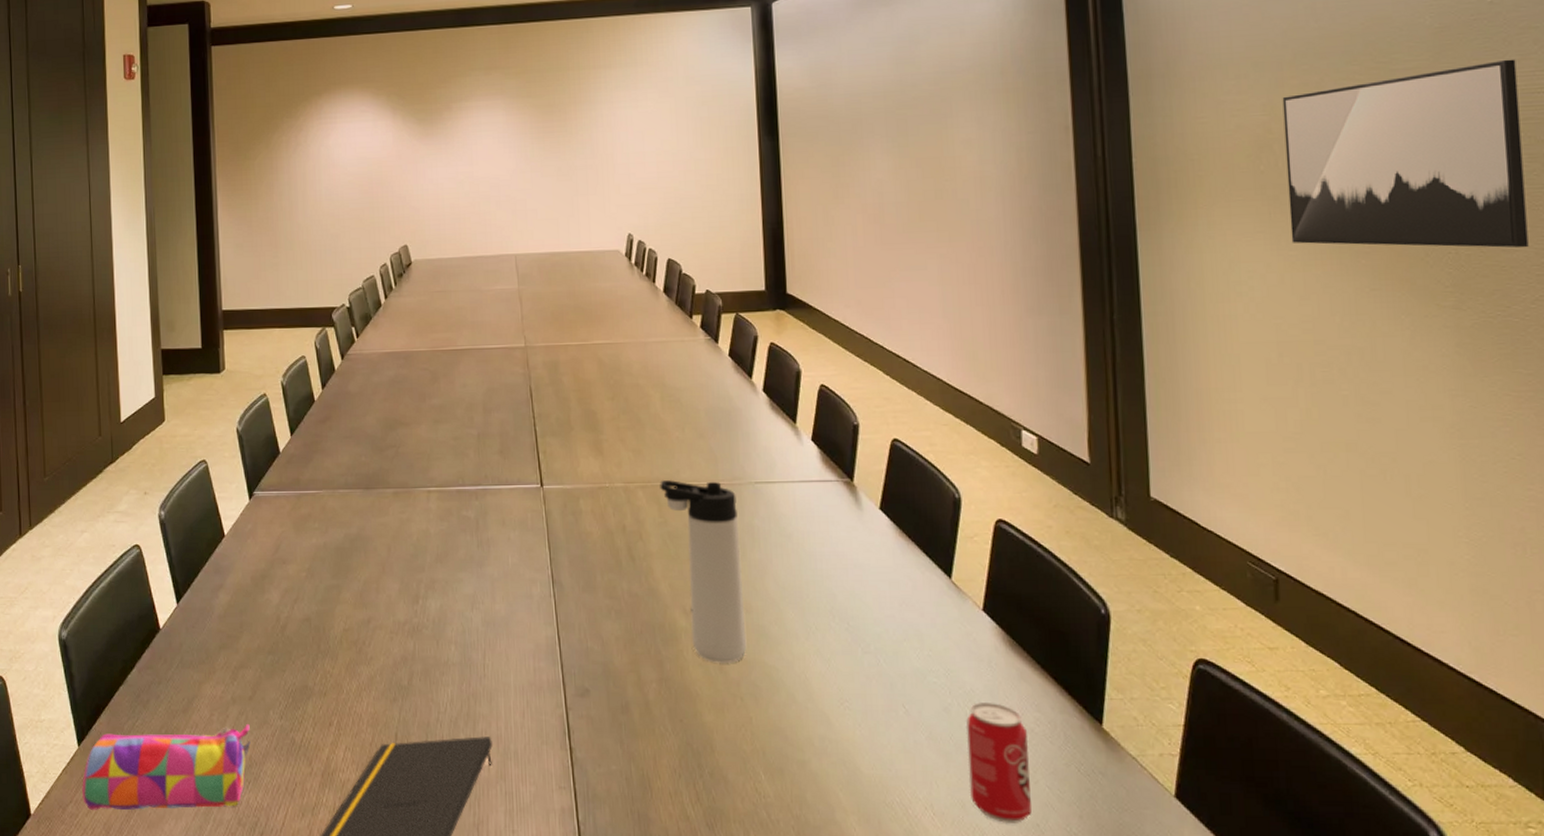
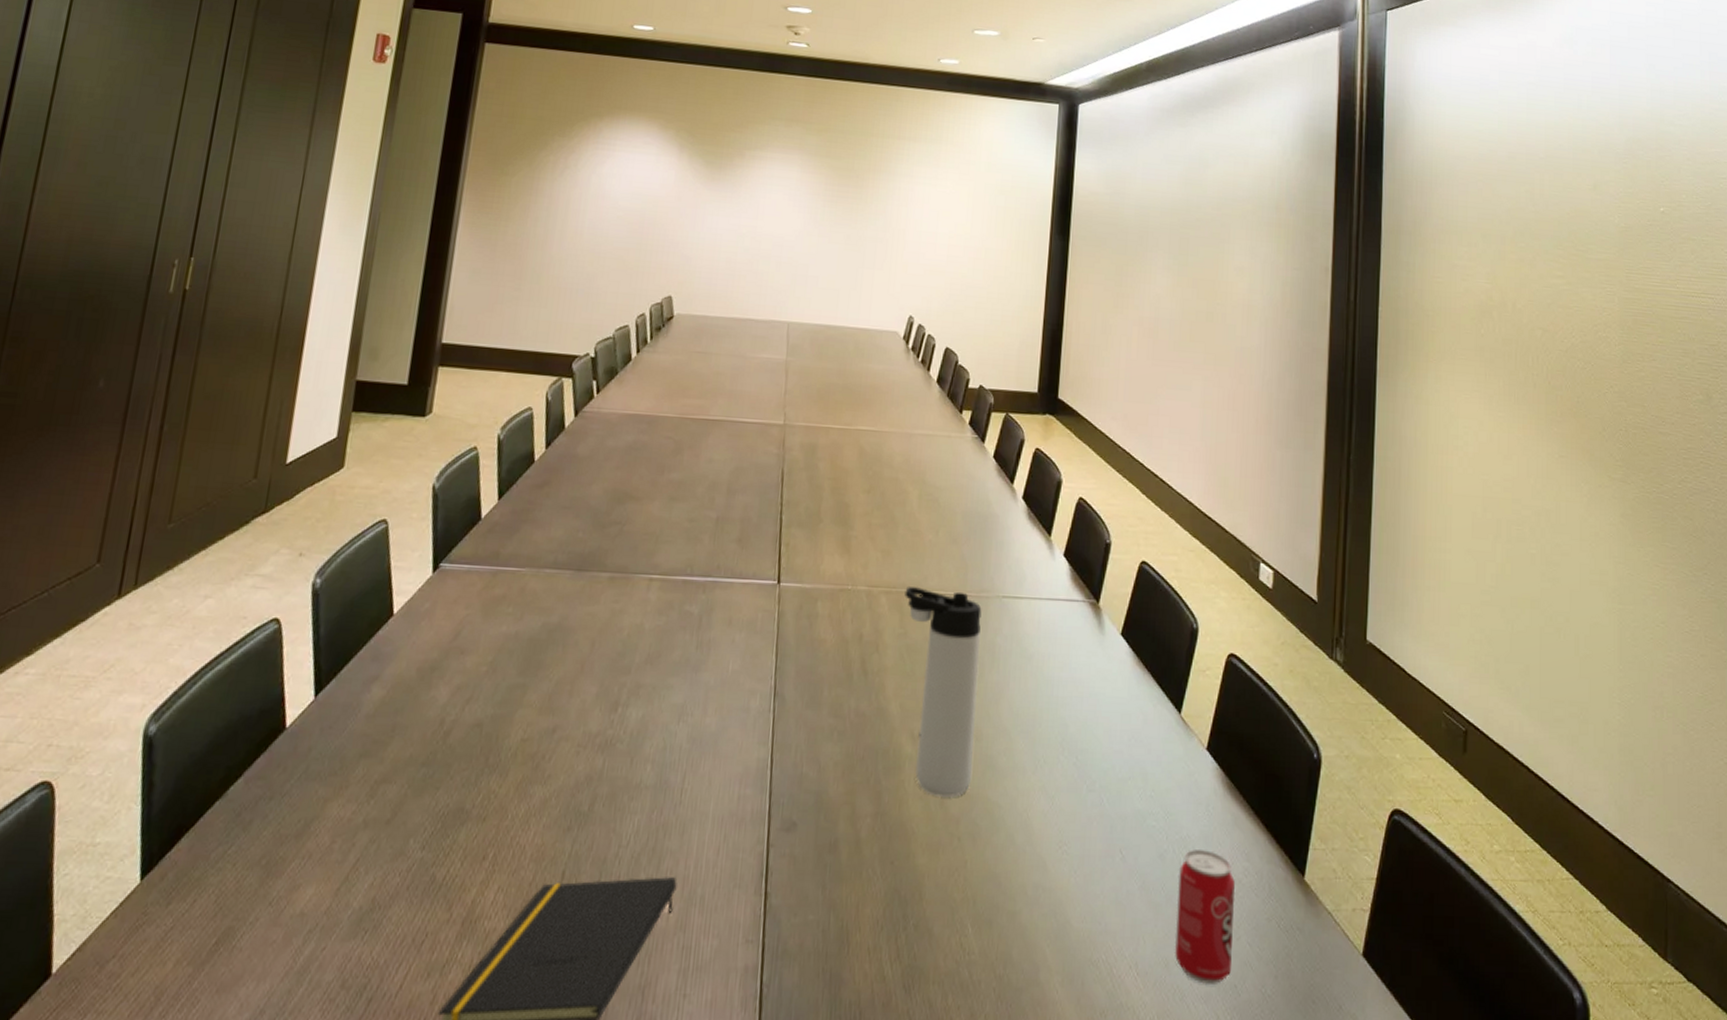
pencil case: present [82,724,251,810] -> none [131,855,381,968]
wall art: present [1282,59,1529,248] -> none [1501,263,1679,433]

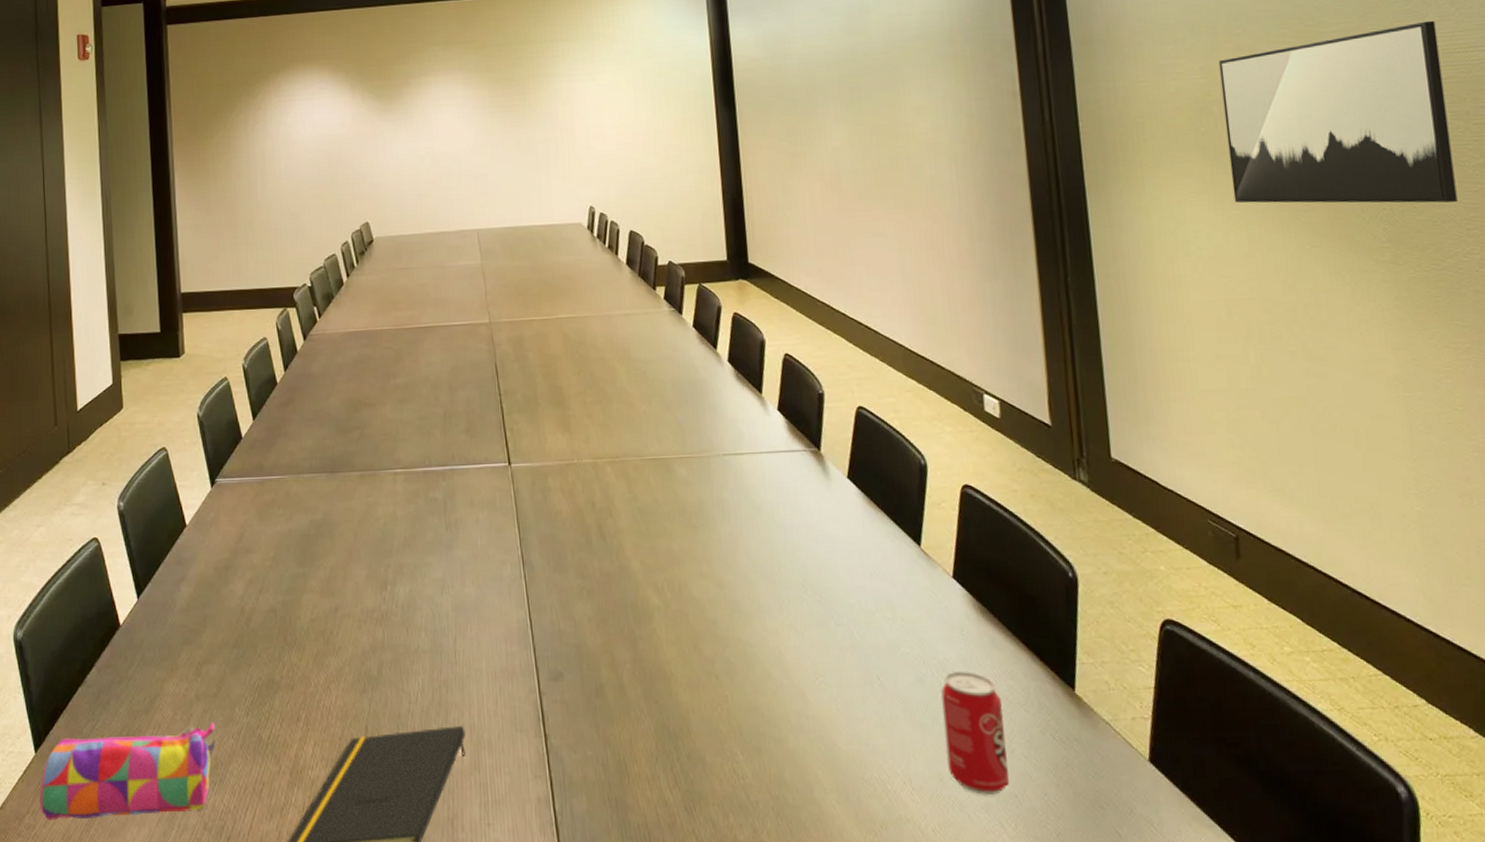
pencil case: none [131,855,381,968] -> present [39,723,216,820]
thermos bottle: present [905,587,982,797] -> none [628,454,720,641]
wall art: none [1501,263,1679,433] -> present [1218,20,1458,203]

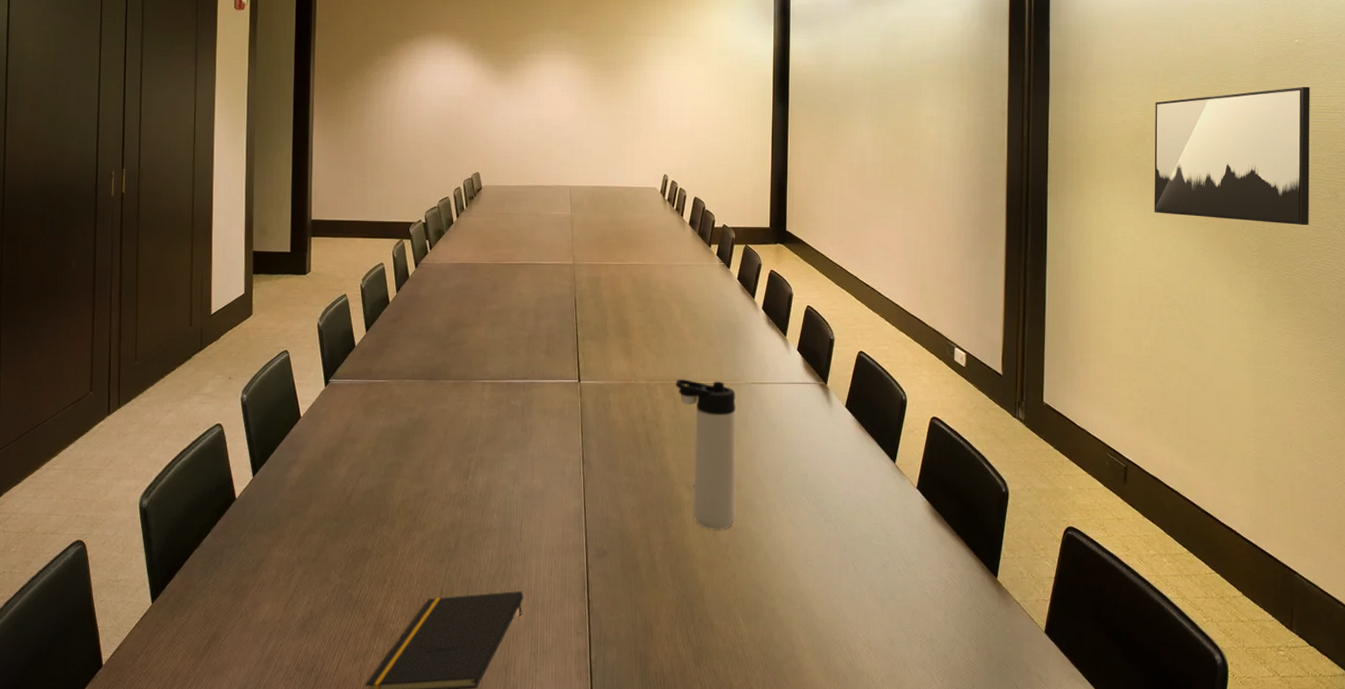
pencil case: present [39,723,216,820] -> none [153,582,313,660]
thermos bottle: none [628,454,720,641] -> present [675,379,737,529]
beverage can: present [940,672,1009,795] -> none [897,561,943,655]

